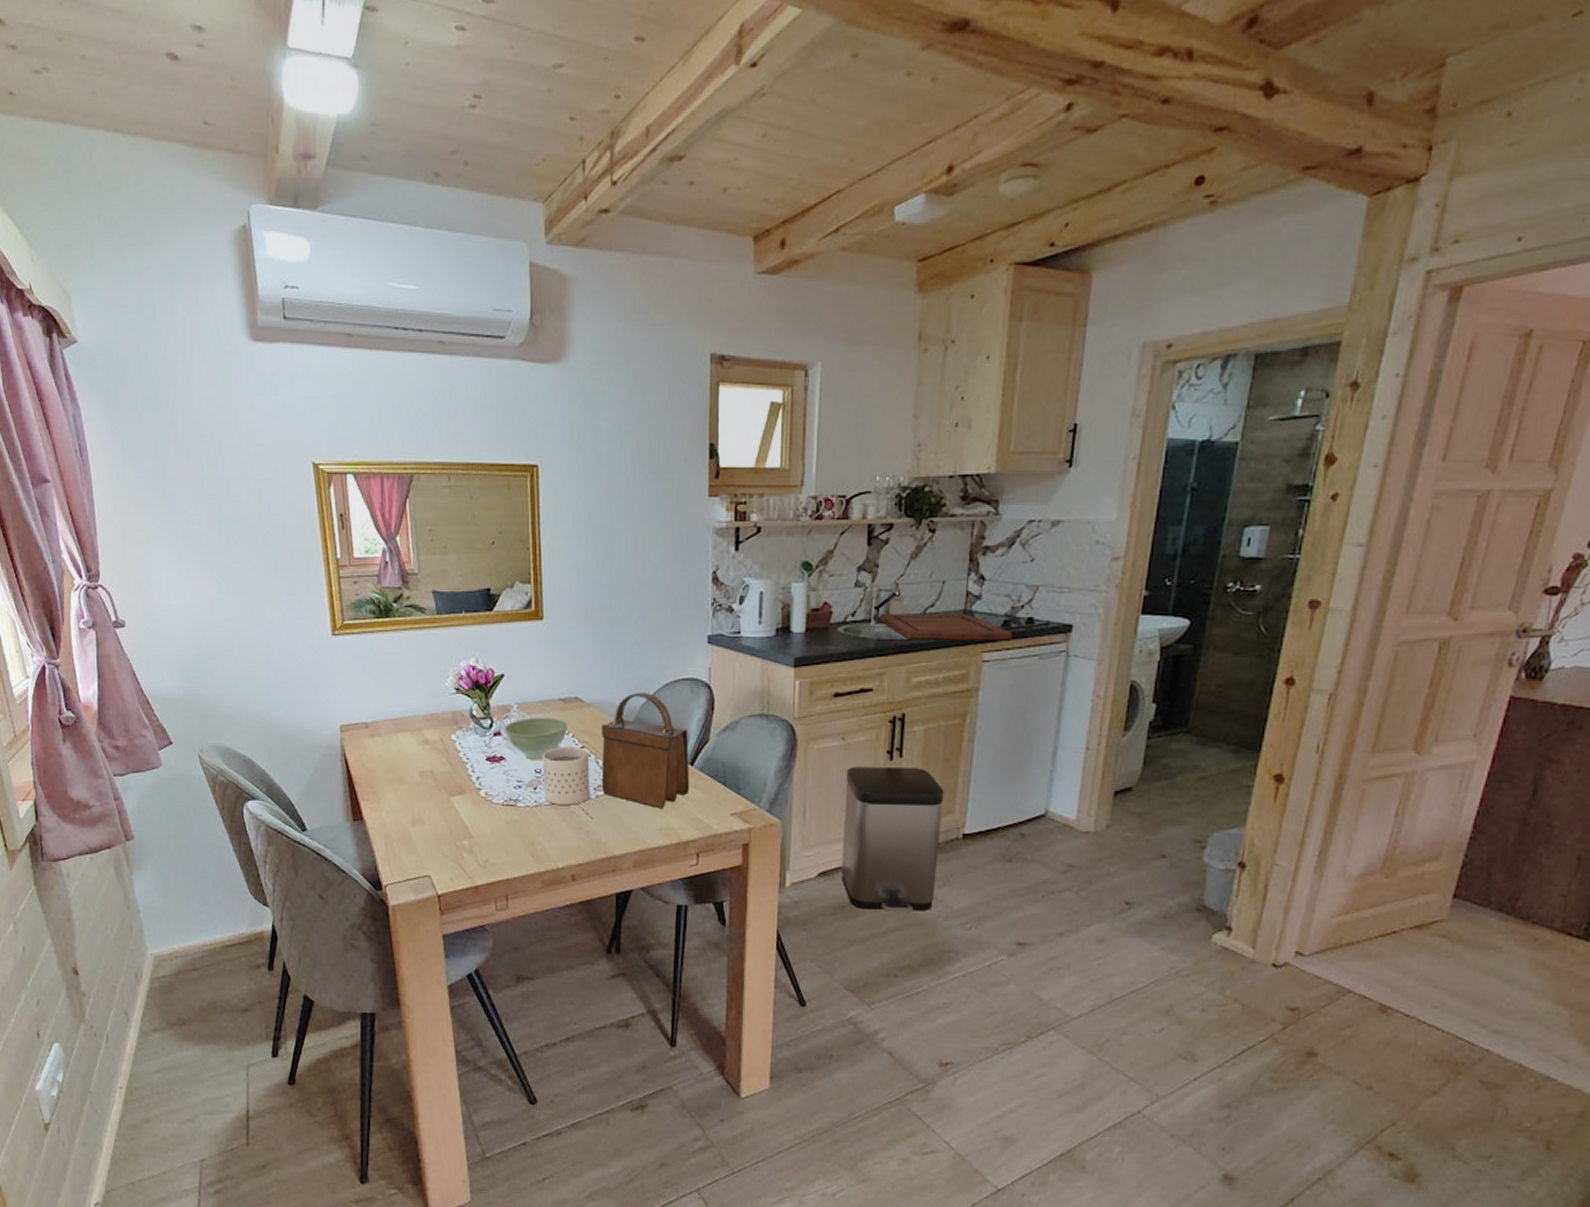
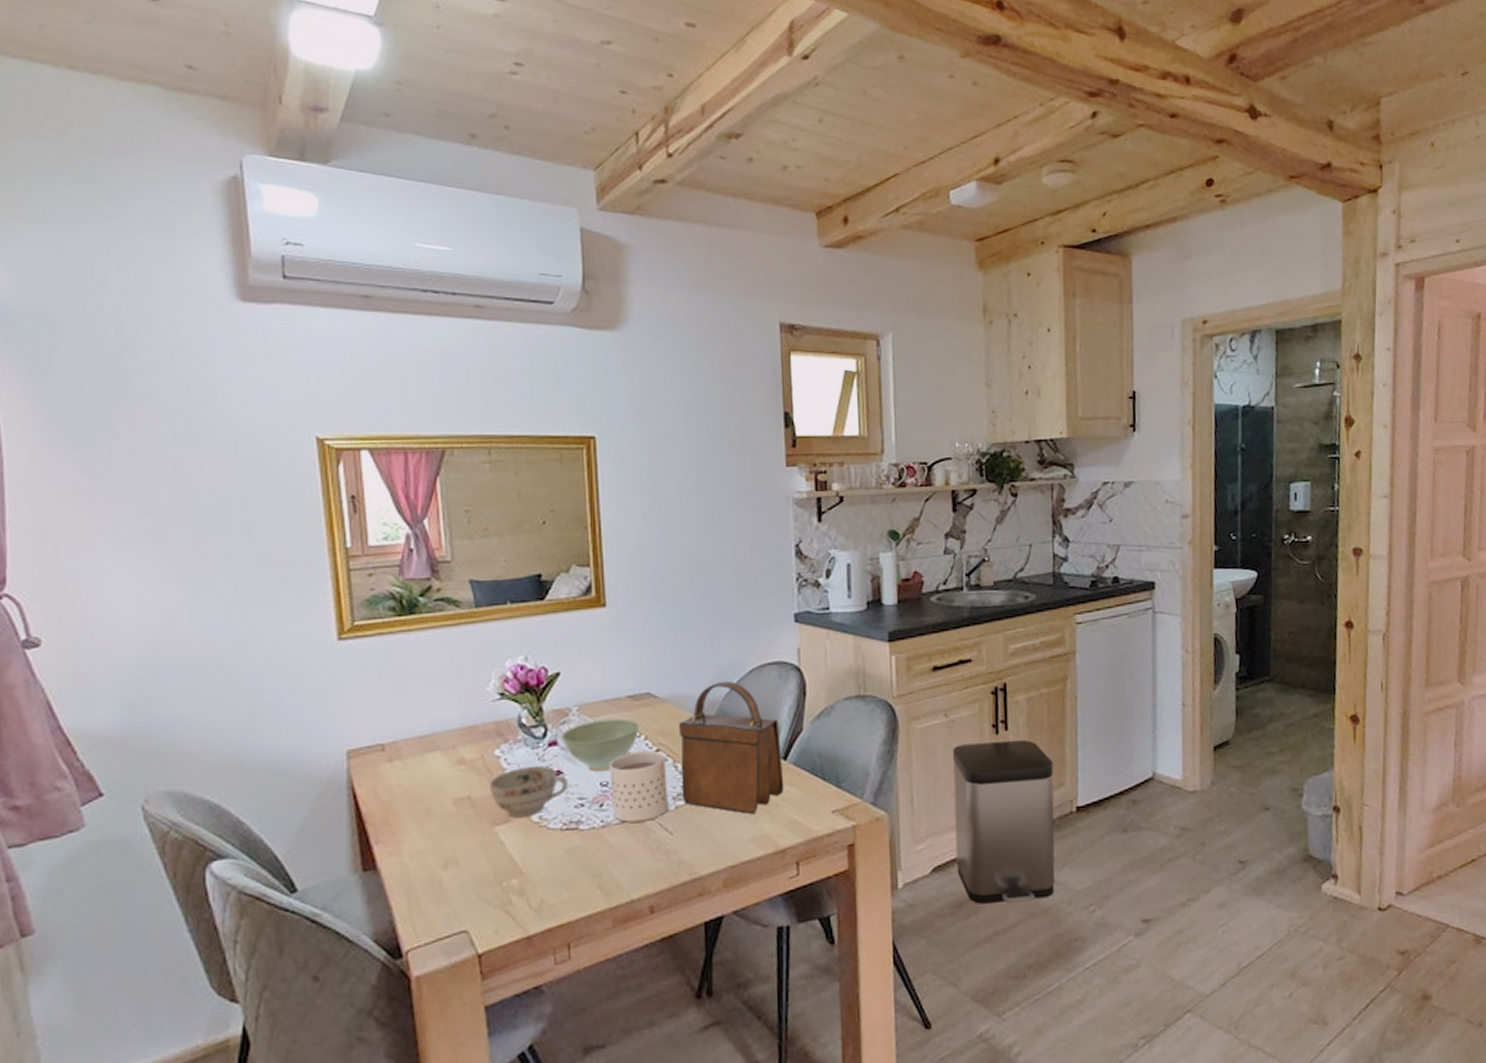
teacup: none [447,750,509,791] -> present [489,765,569,817]
cutting board: present [878,613,1013,641] -> none [970,576,1101,607]

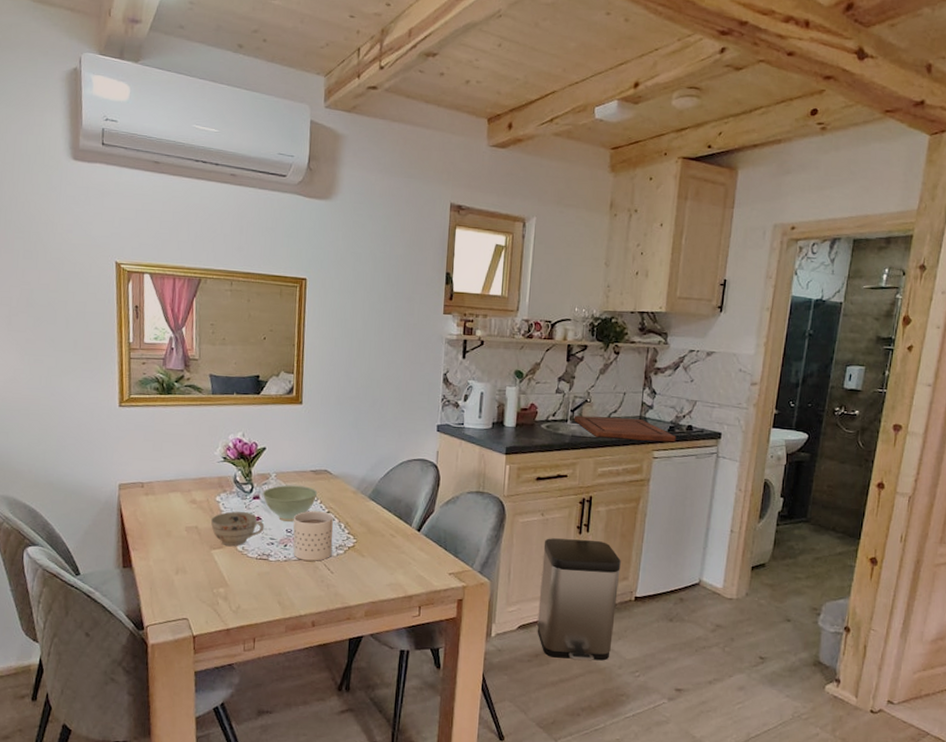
handbag: present [679,680,784,815] -> none [342,468,417,568]
cutting board: none [970,576,1101,607] -> present [573,415,676,443]

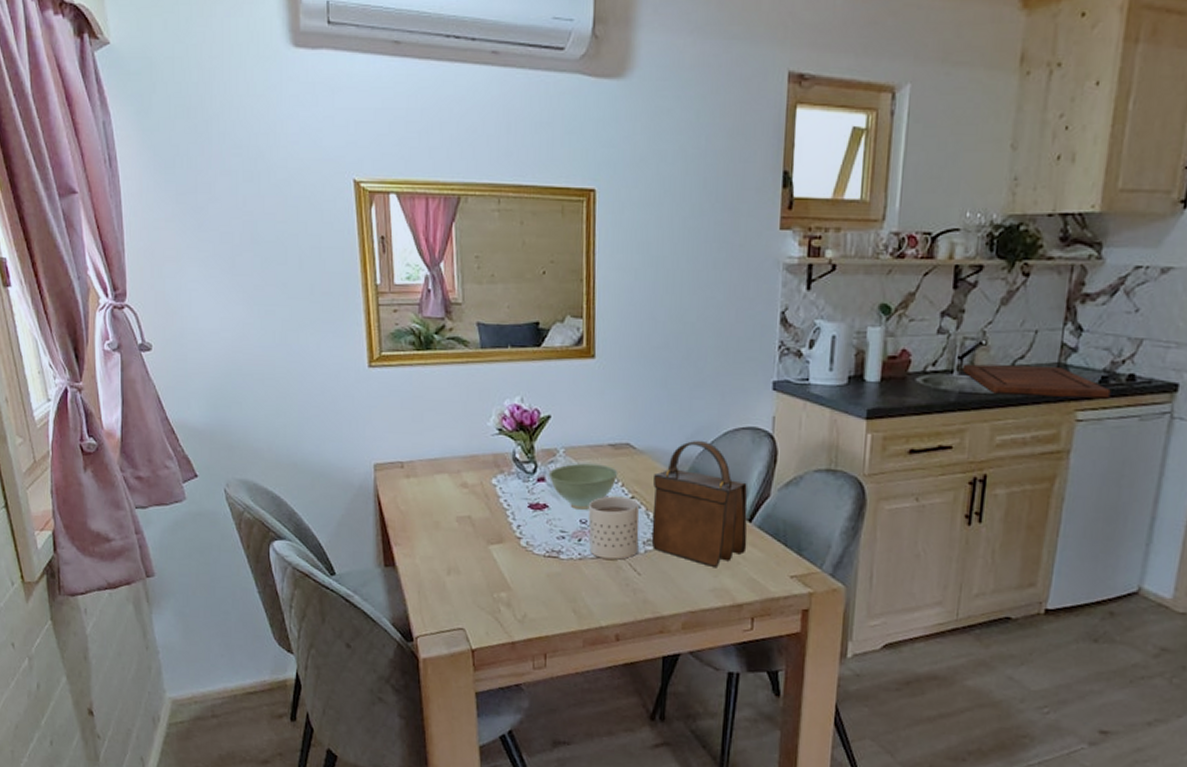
teacup: present [210,511,265,546] -> none [486,497,553,540]
handbag: none [342,468,417,568] -> present [651,440,748,568]
pedal bin: present [537,538,621,661] -> none [908,530,1026,692]

